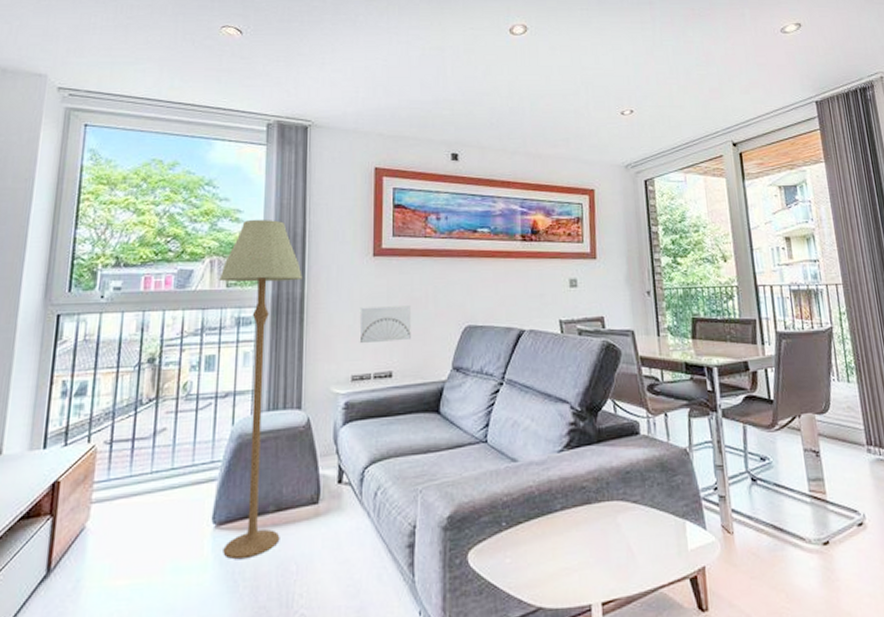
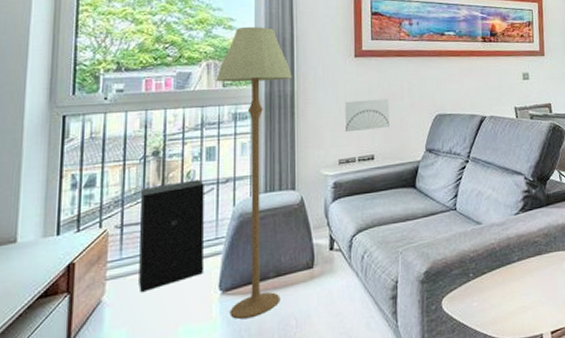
speaker: none [125,392,201,519] -> present [139,179,204,292]

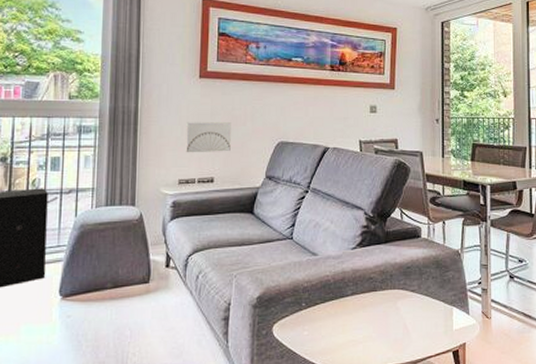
floor lamp: present [216,26,292,319] -> none [62,40,137,325]

